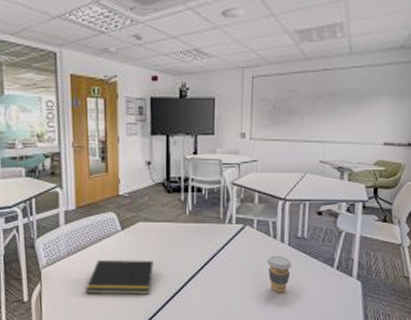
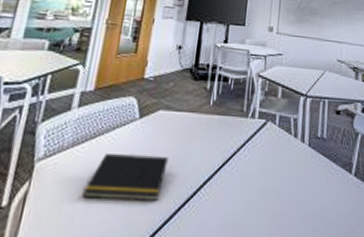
coffee cup: present [266,255,293,293] -> none [286,156,312,203]

